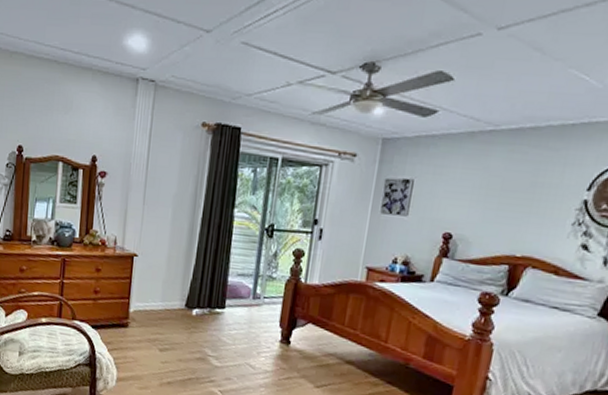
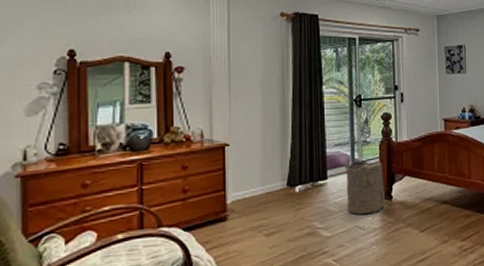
laundry hamper: none [241,295,285,355] -> present [344,160,385,214]

